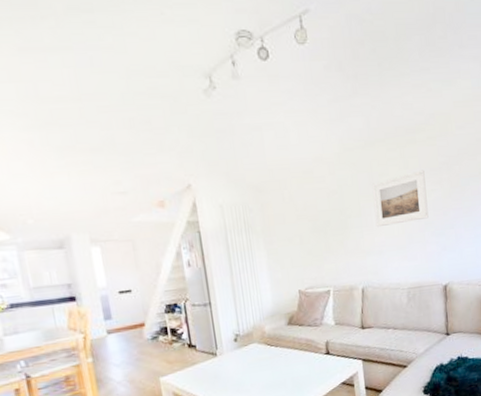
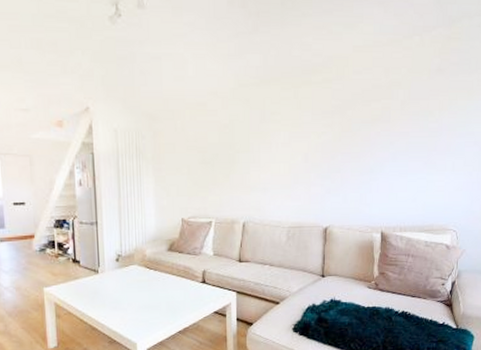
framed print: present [372,170,429,228] -> none [263,111,317,165]

